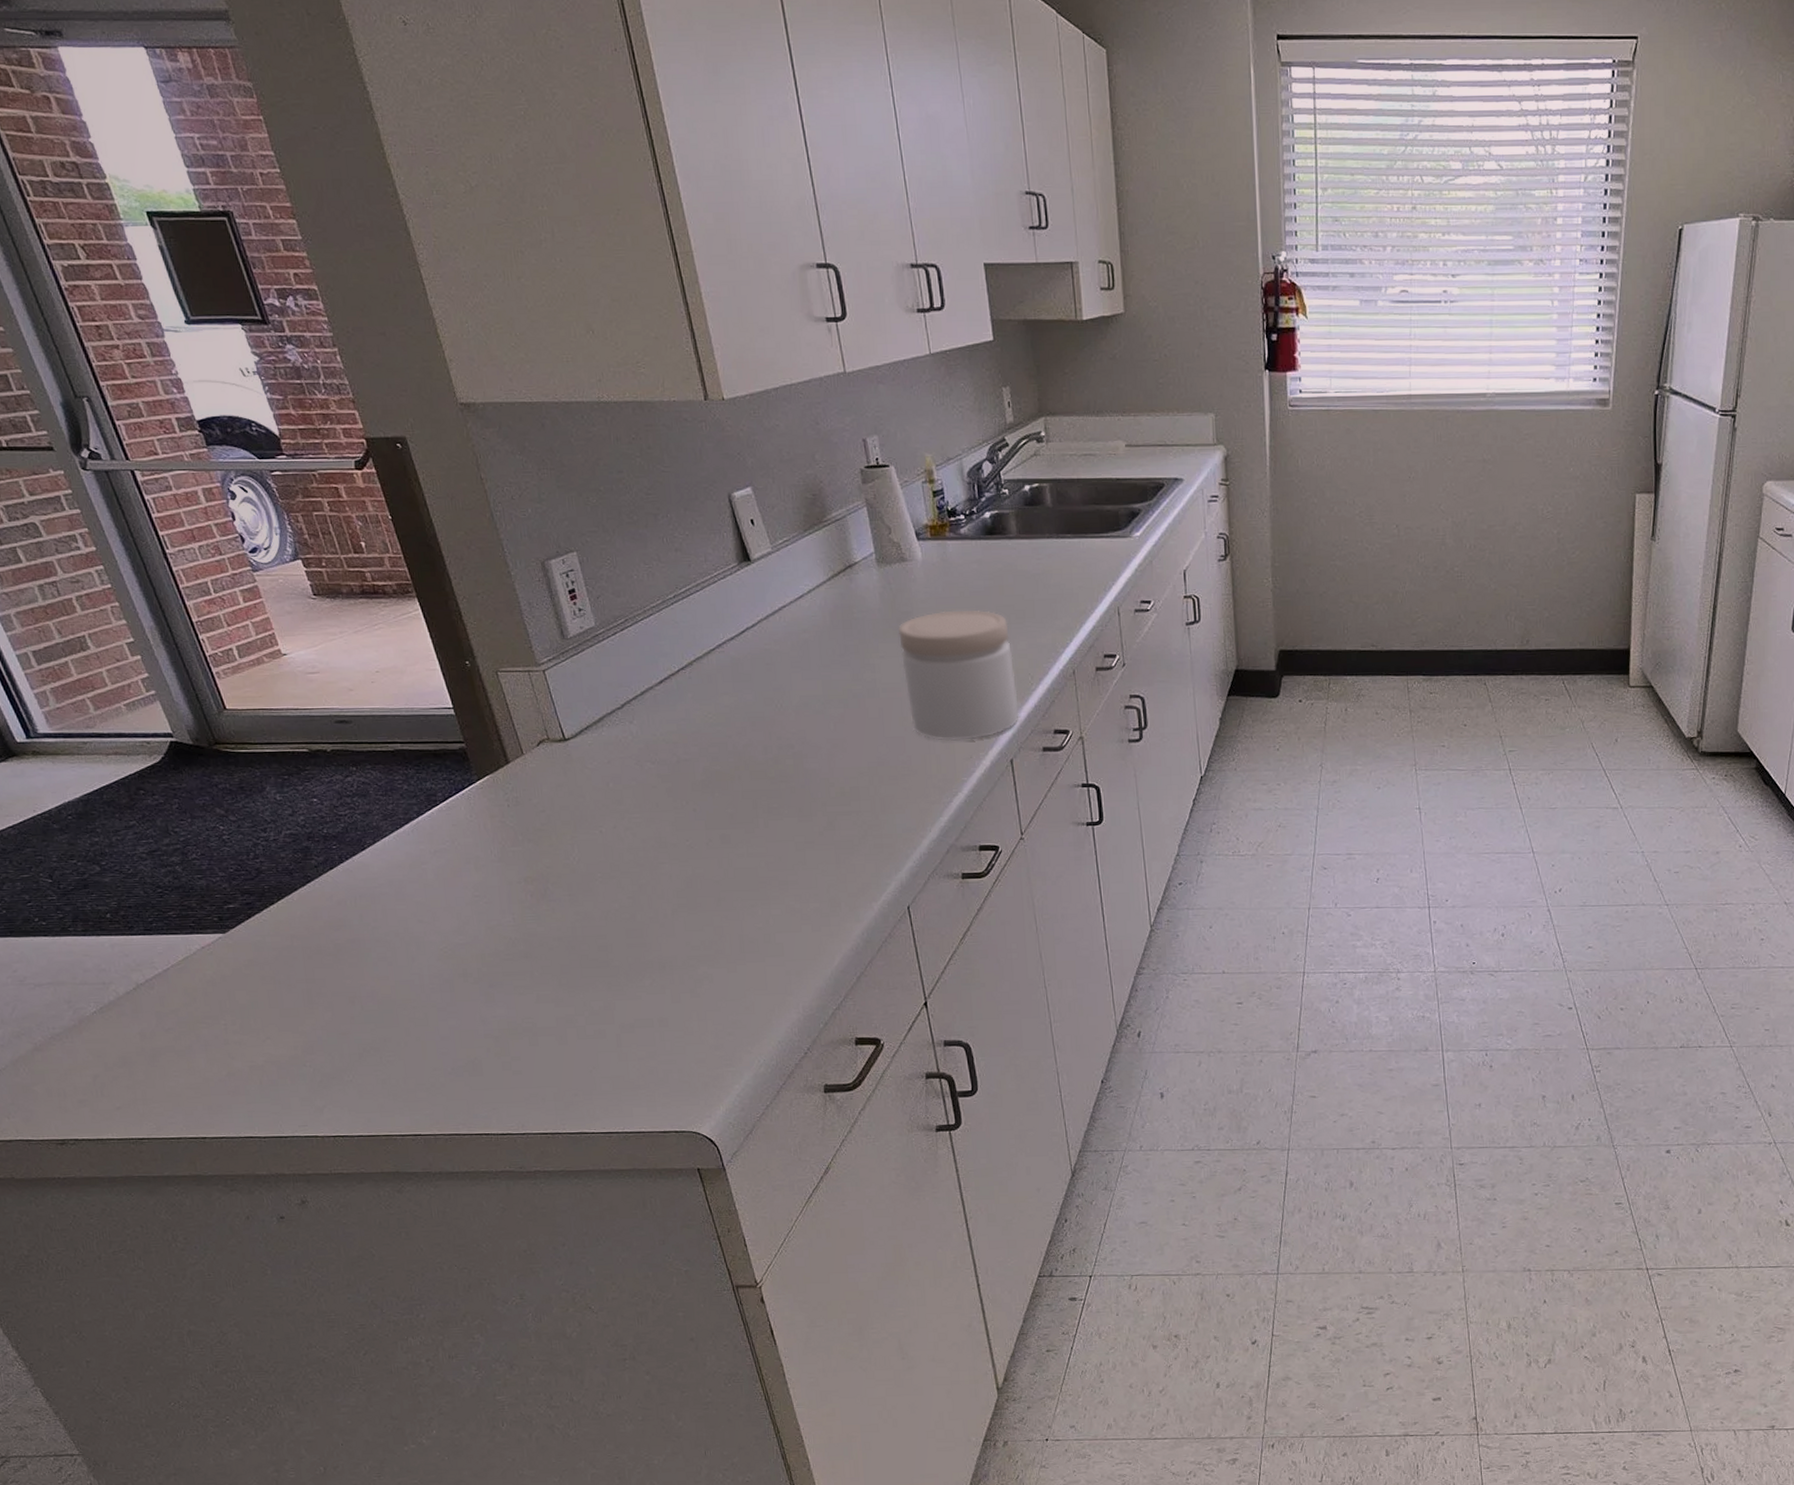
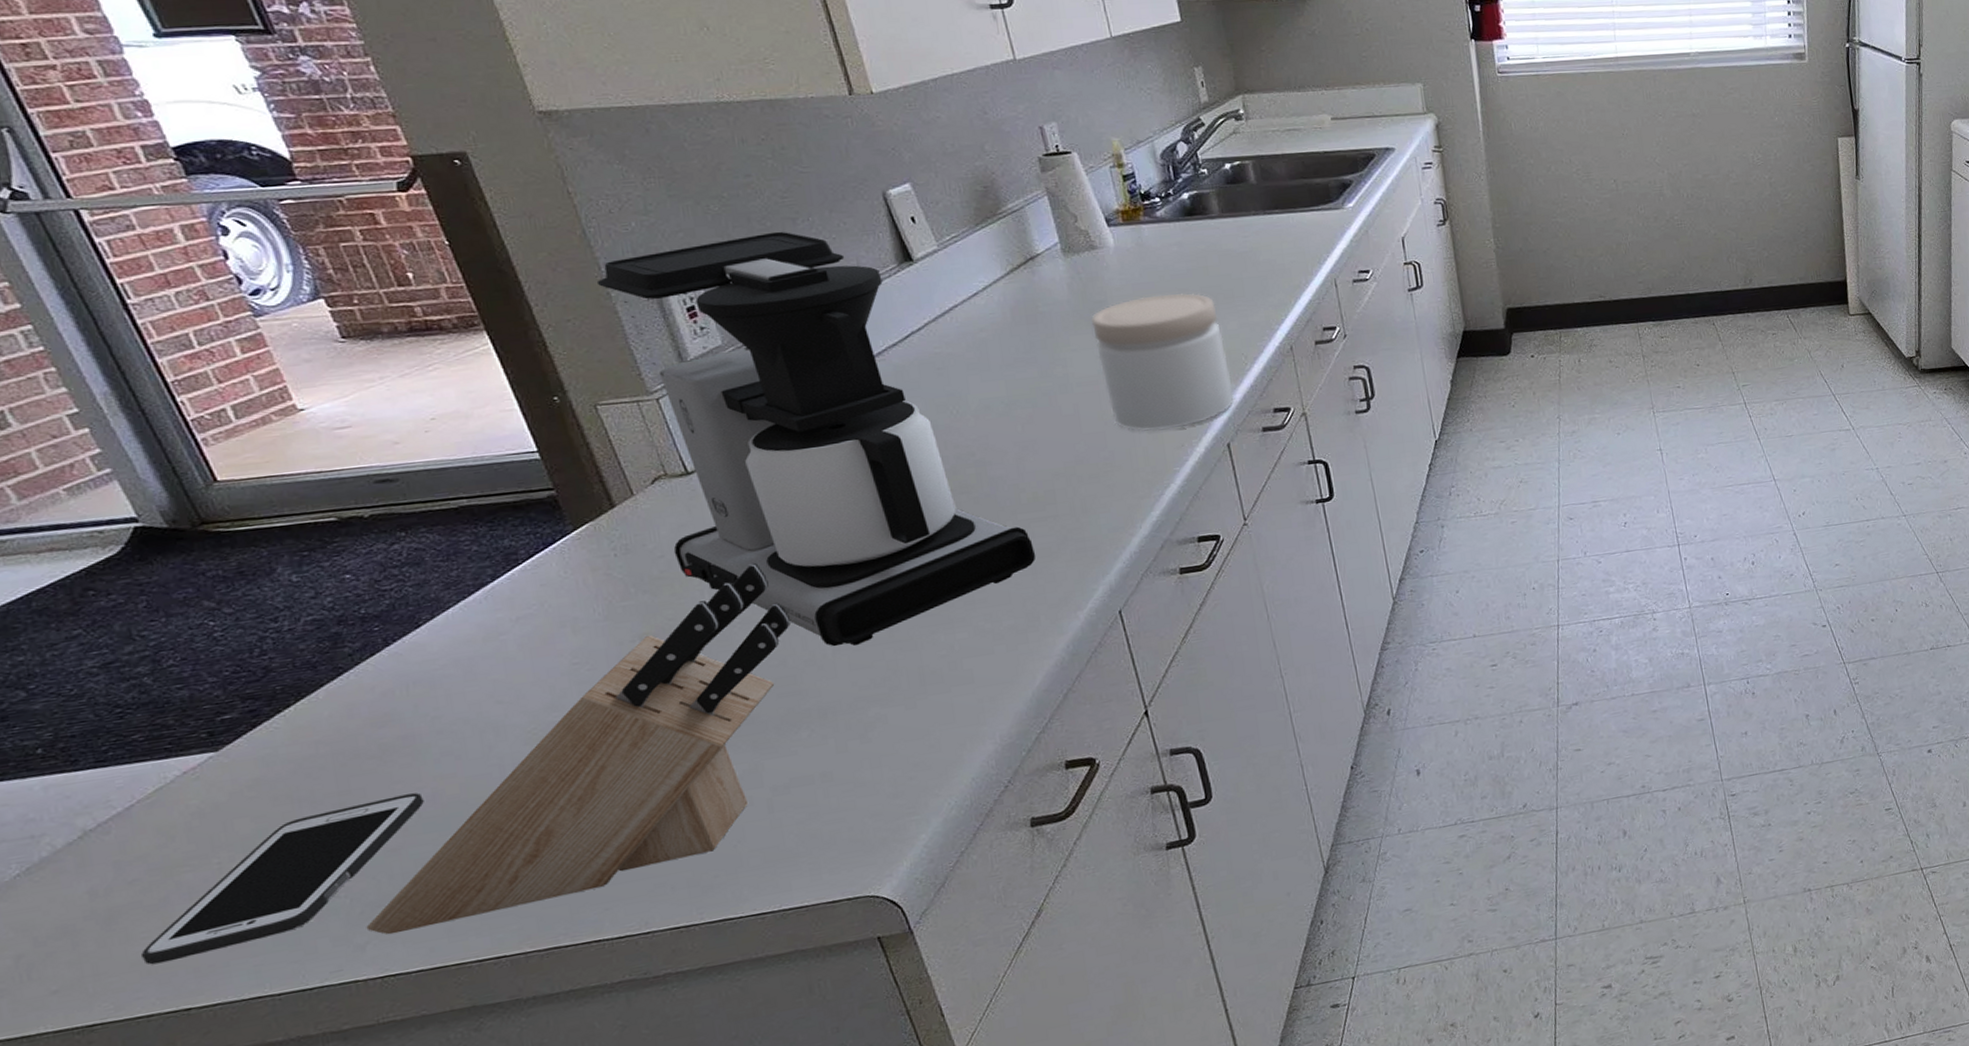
cell phone: none [173,989,366,1098] -> present [140,792,424,965]
knife block: none [324,825,641,1103] -> present [366,562,792,935]
coffee maker: none [500,525,840,909] -> present [596,231,1036,647]

